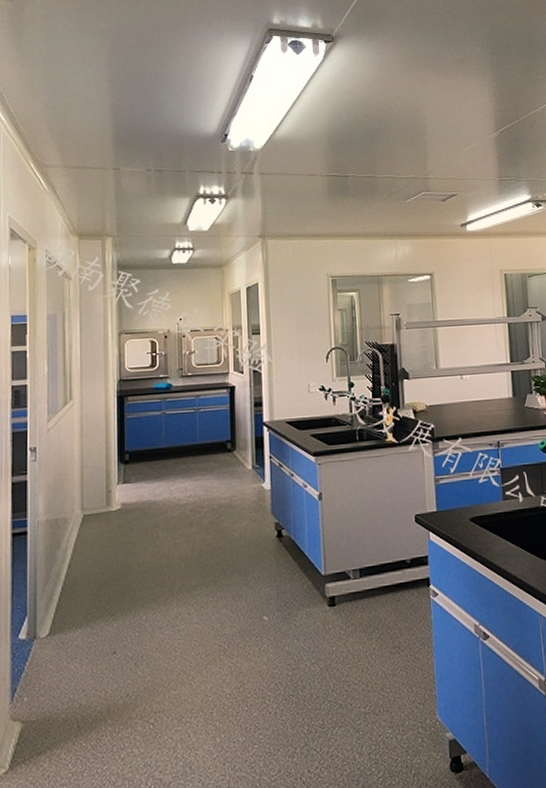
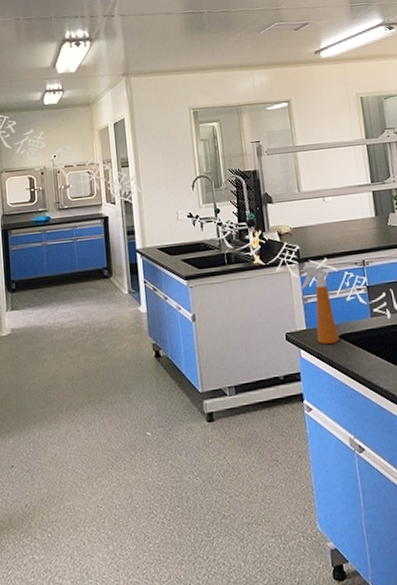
spray bottle: none [433,445,469,528] -> present [300,265,339,345]

